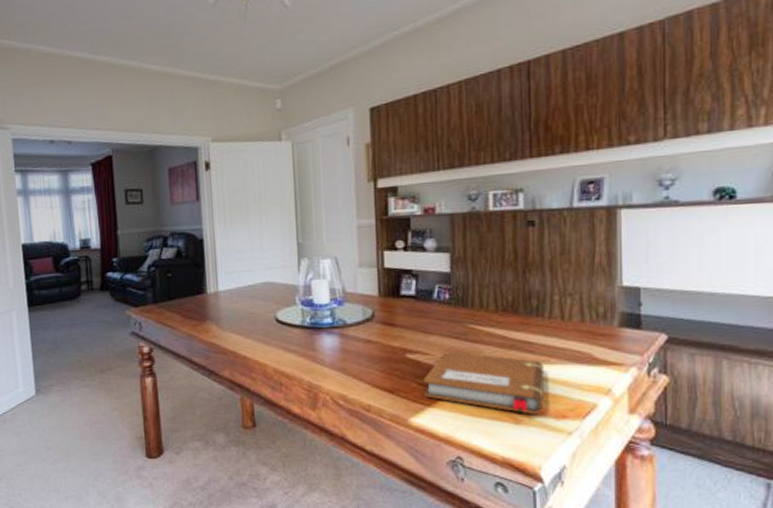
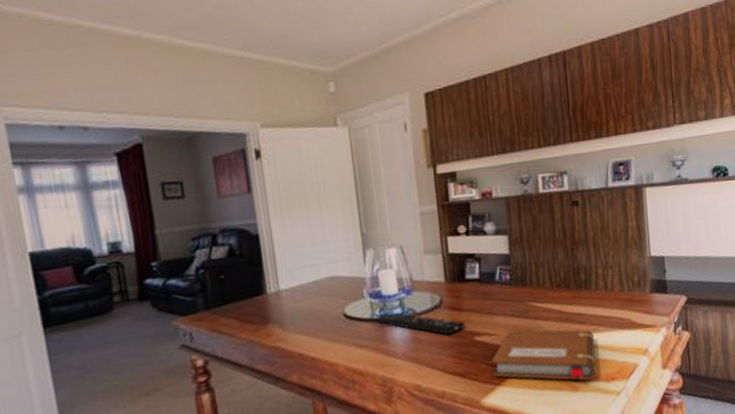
remote control: none [307,322,397,349] -> present [377,312,465,335]

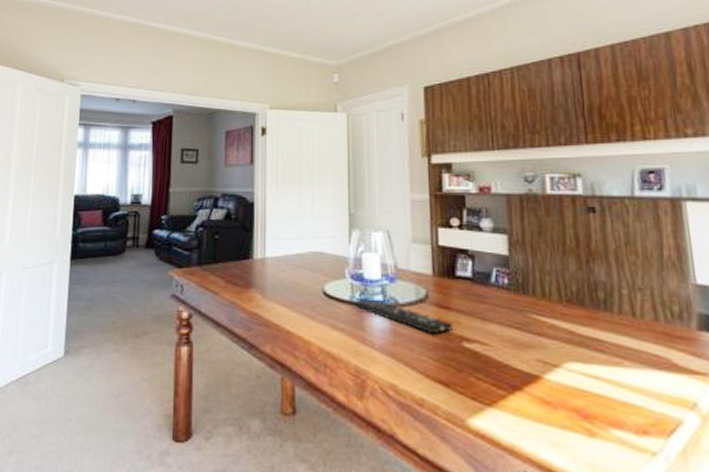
notebook: present [491,329,596,381] -> none [481,343,621,427]

